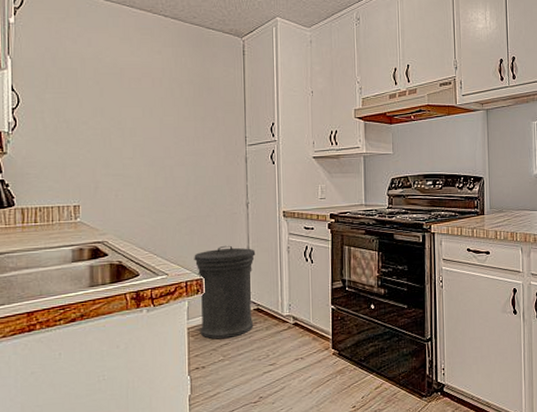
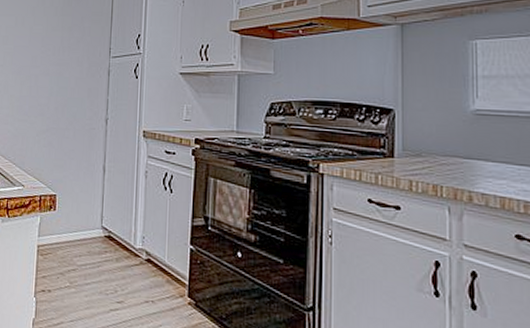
trash can: present [194,245,256,339] -> none [50,162,111,264]

